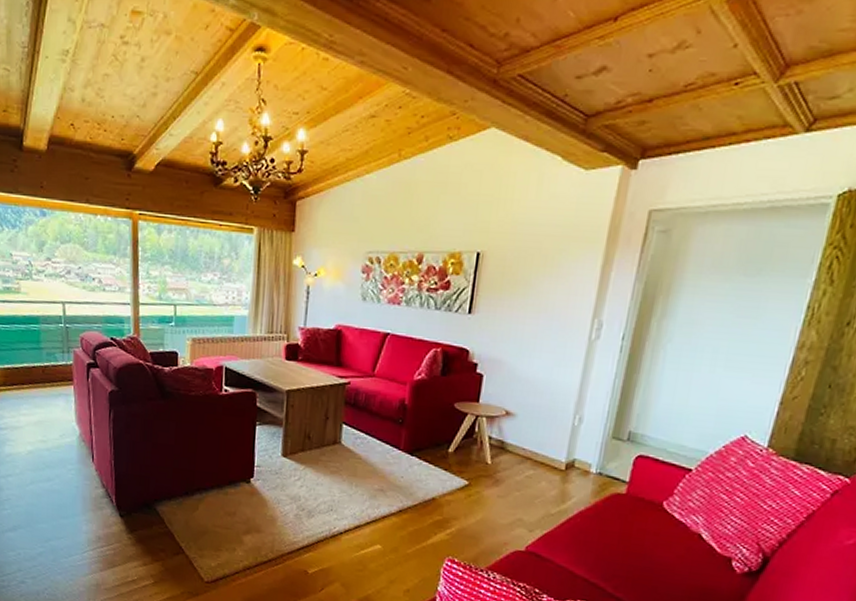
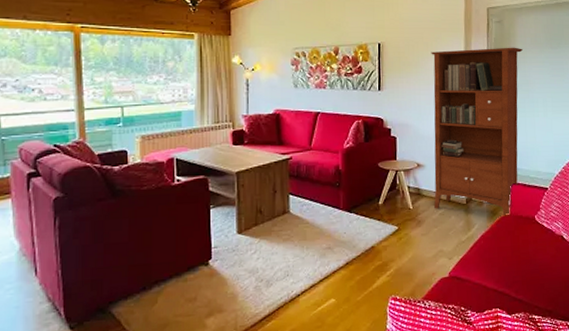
bookcase: none [520,268,695,495] -> present [431,47,523,216]

